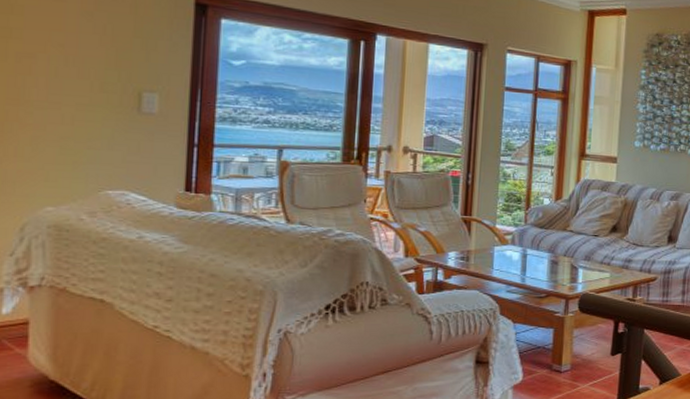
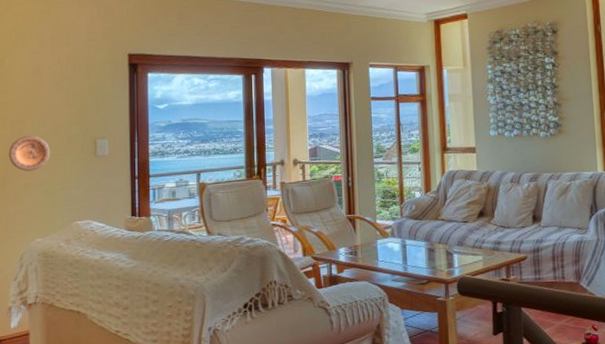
decorative plate: none [9,74,72,121] -> present [8,135,50,171]

